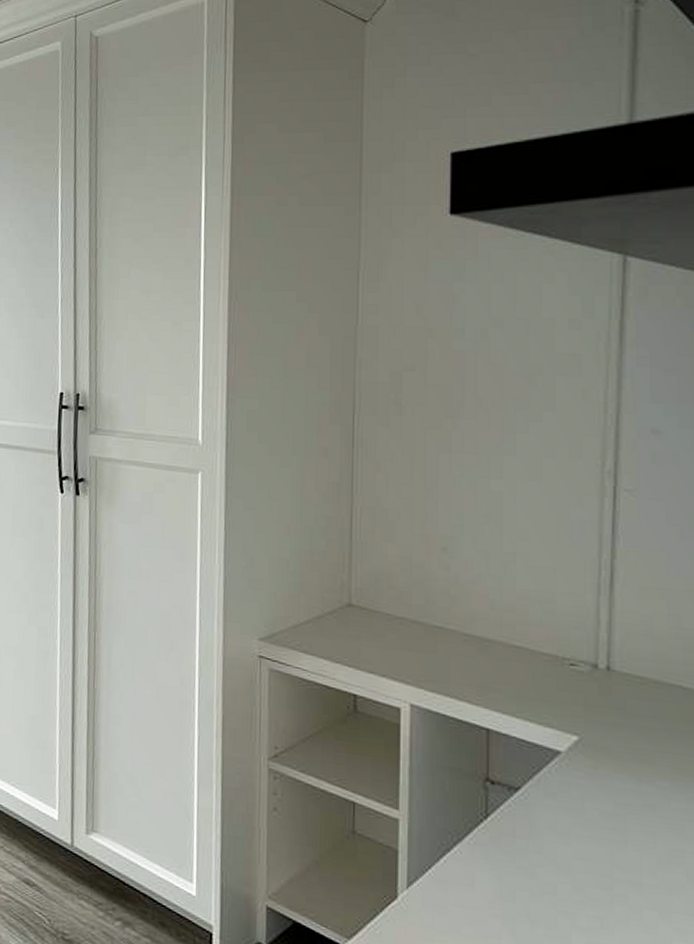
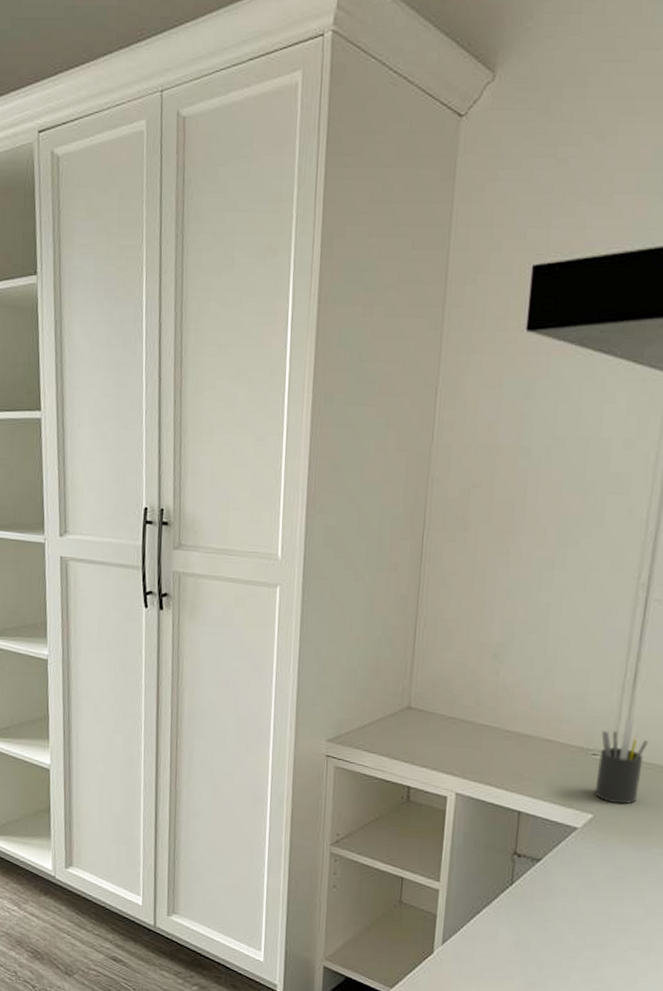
pen holder: none [577,624,638,726] -> present [594,719,649,805]

